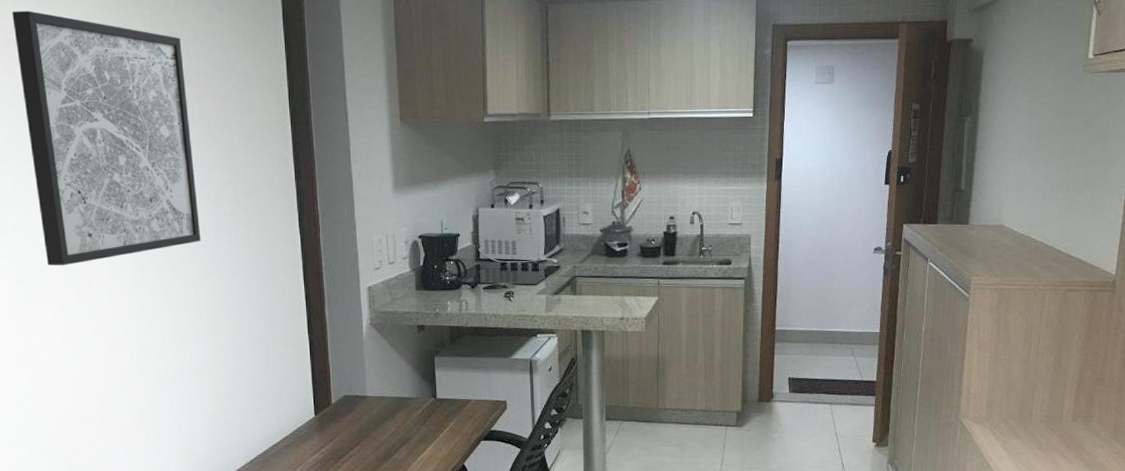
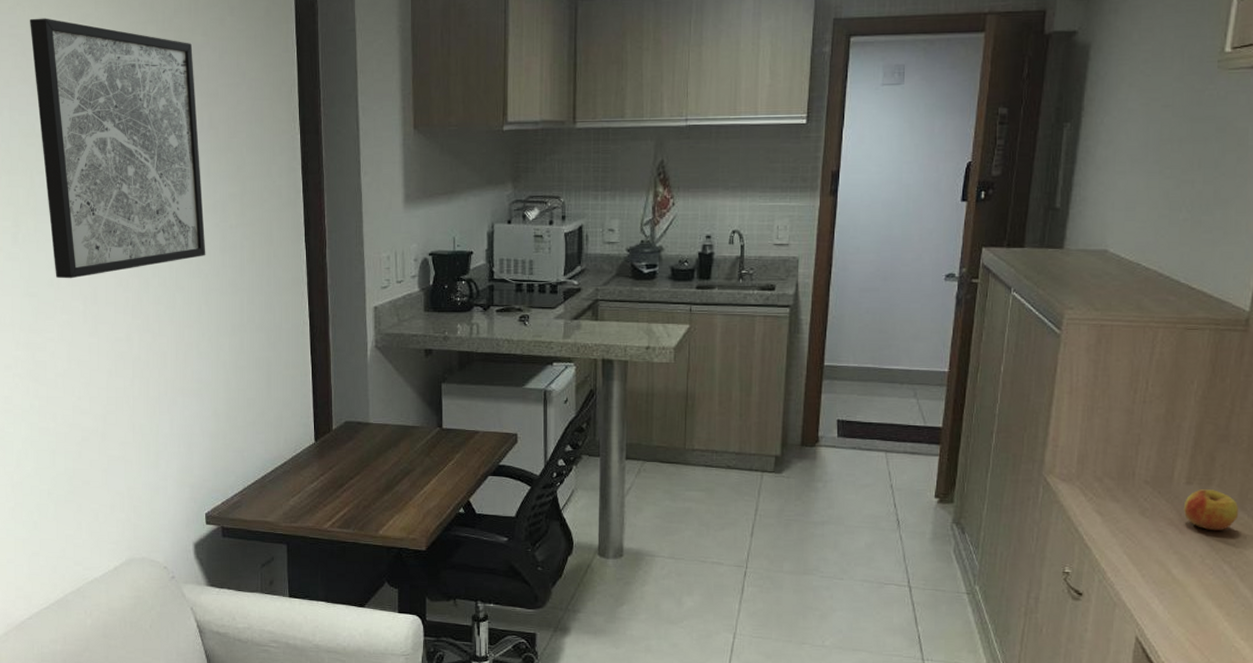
apple: none [1071,425,1113,460] -> present [1183,489,1238,531]

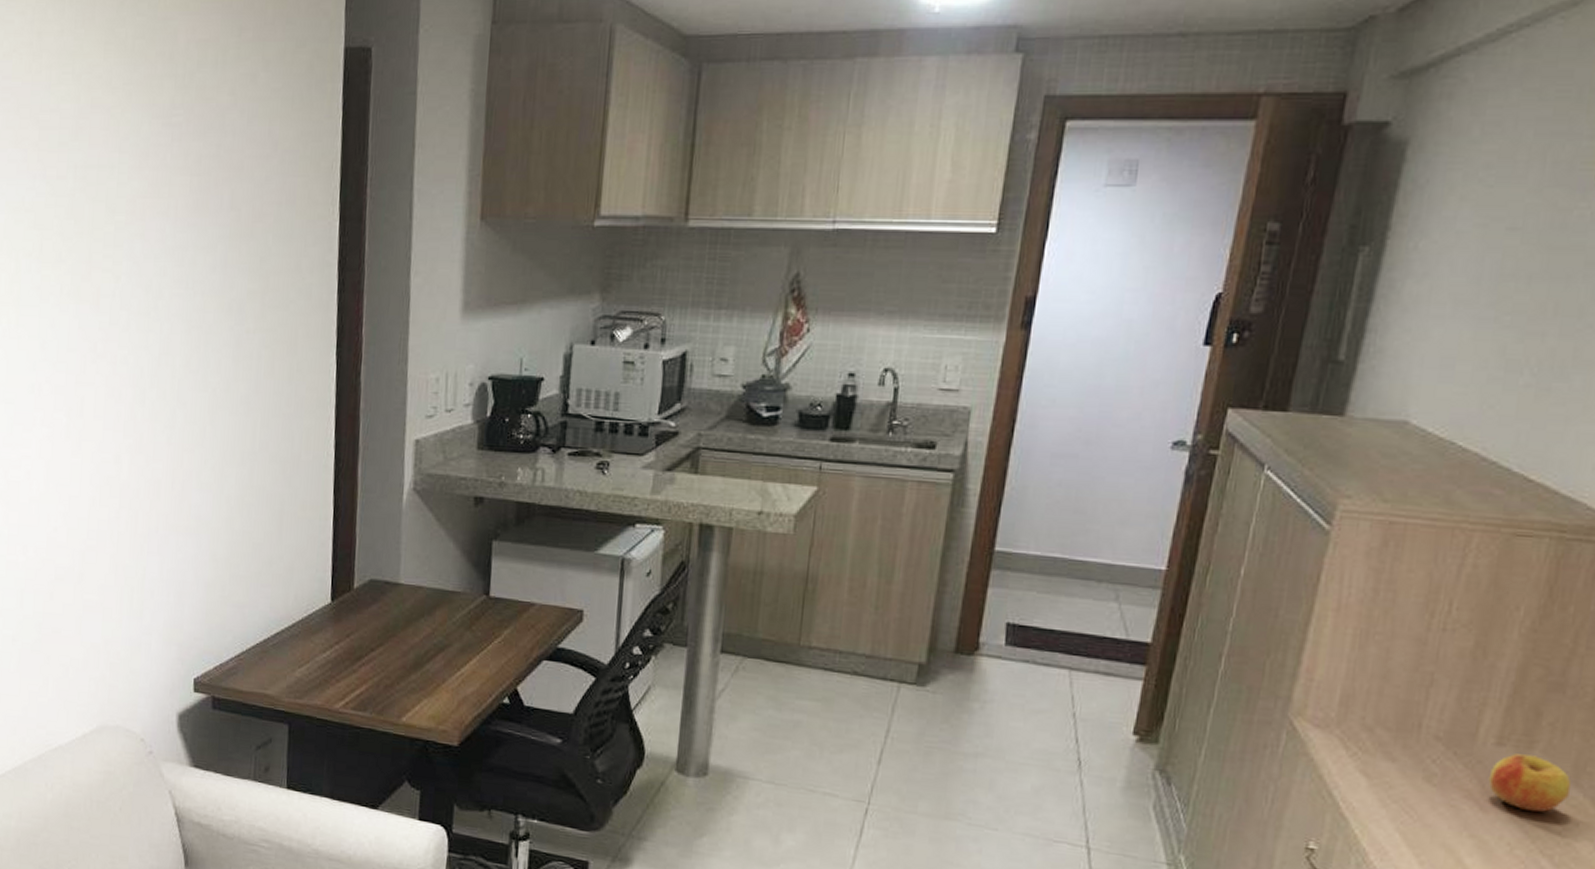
wall art: present [30,18,206,279] -> none [26,68,217,385]

